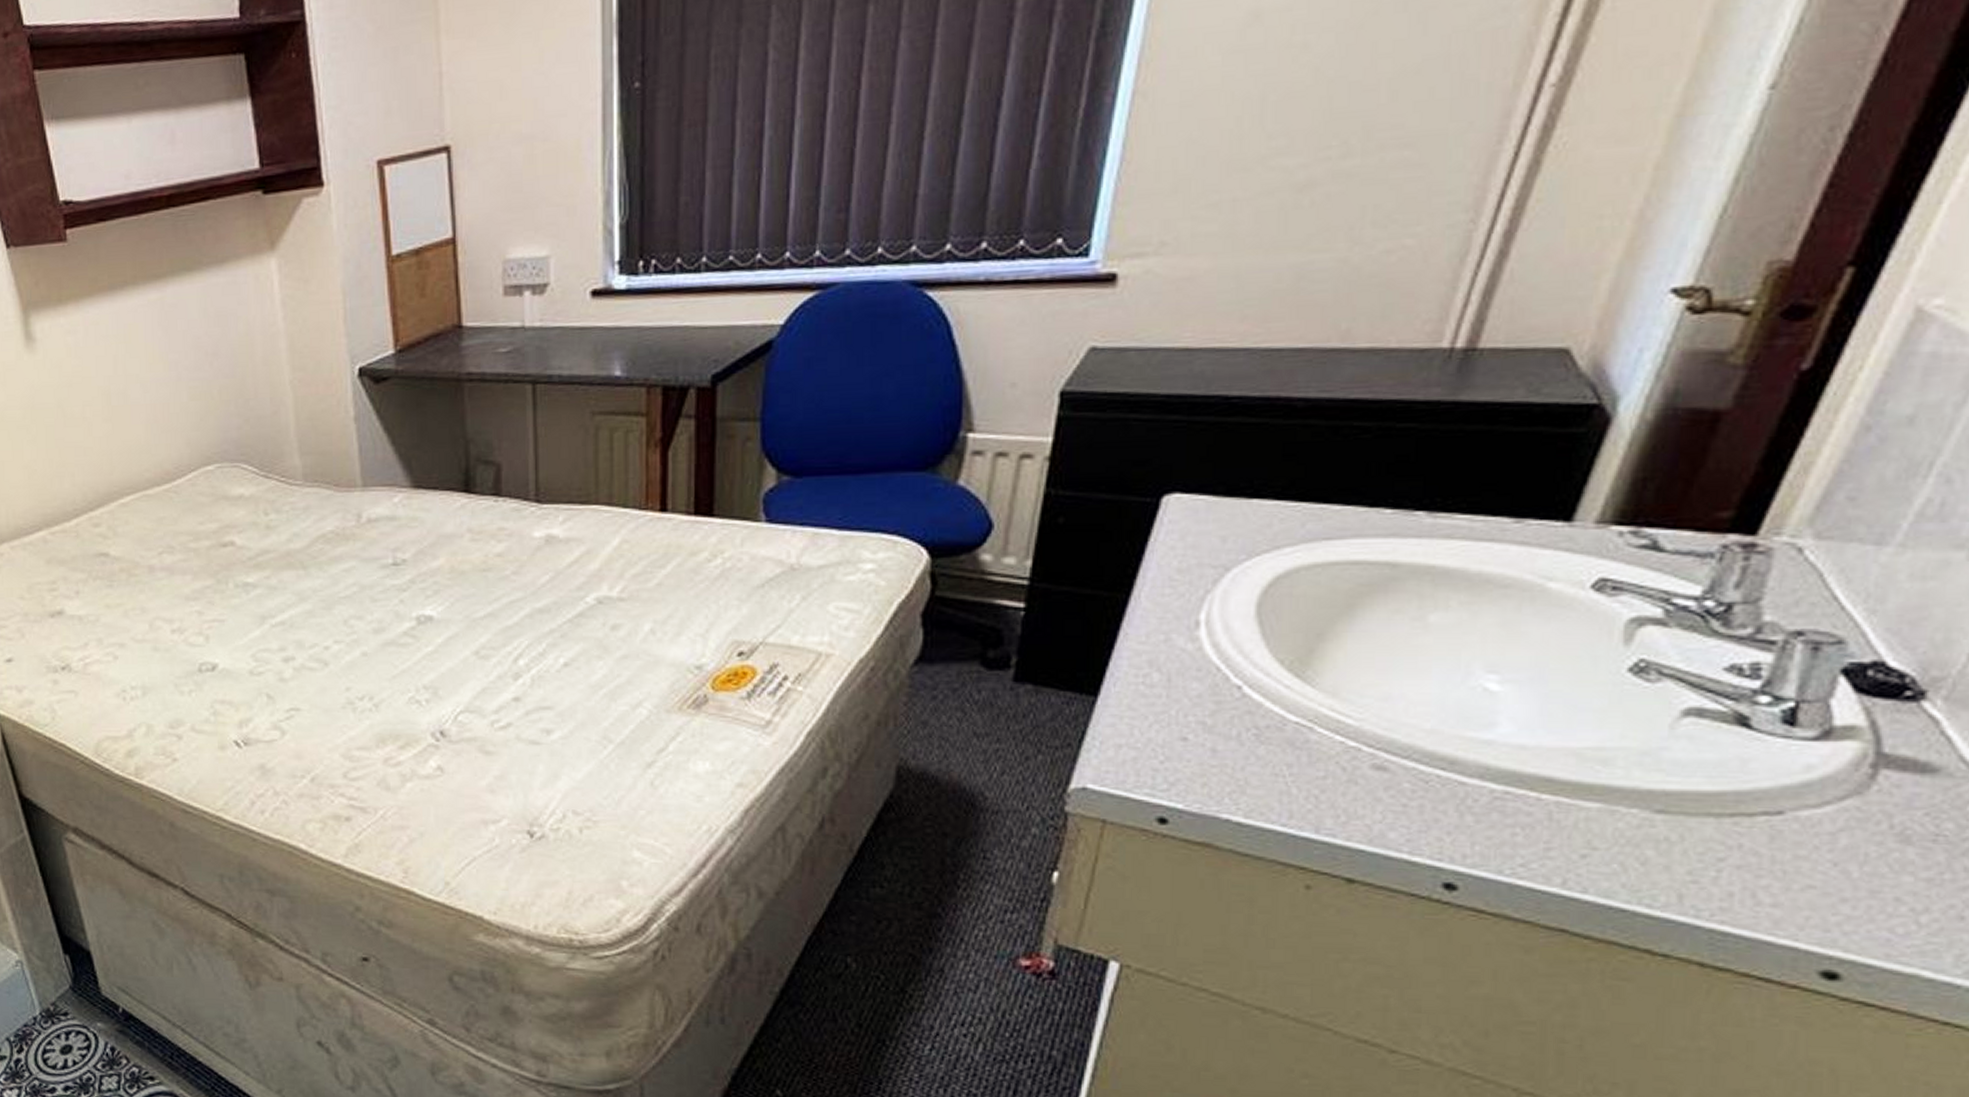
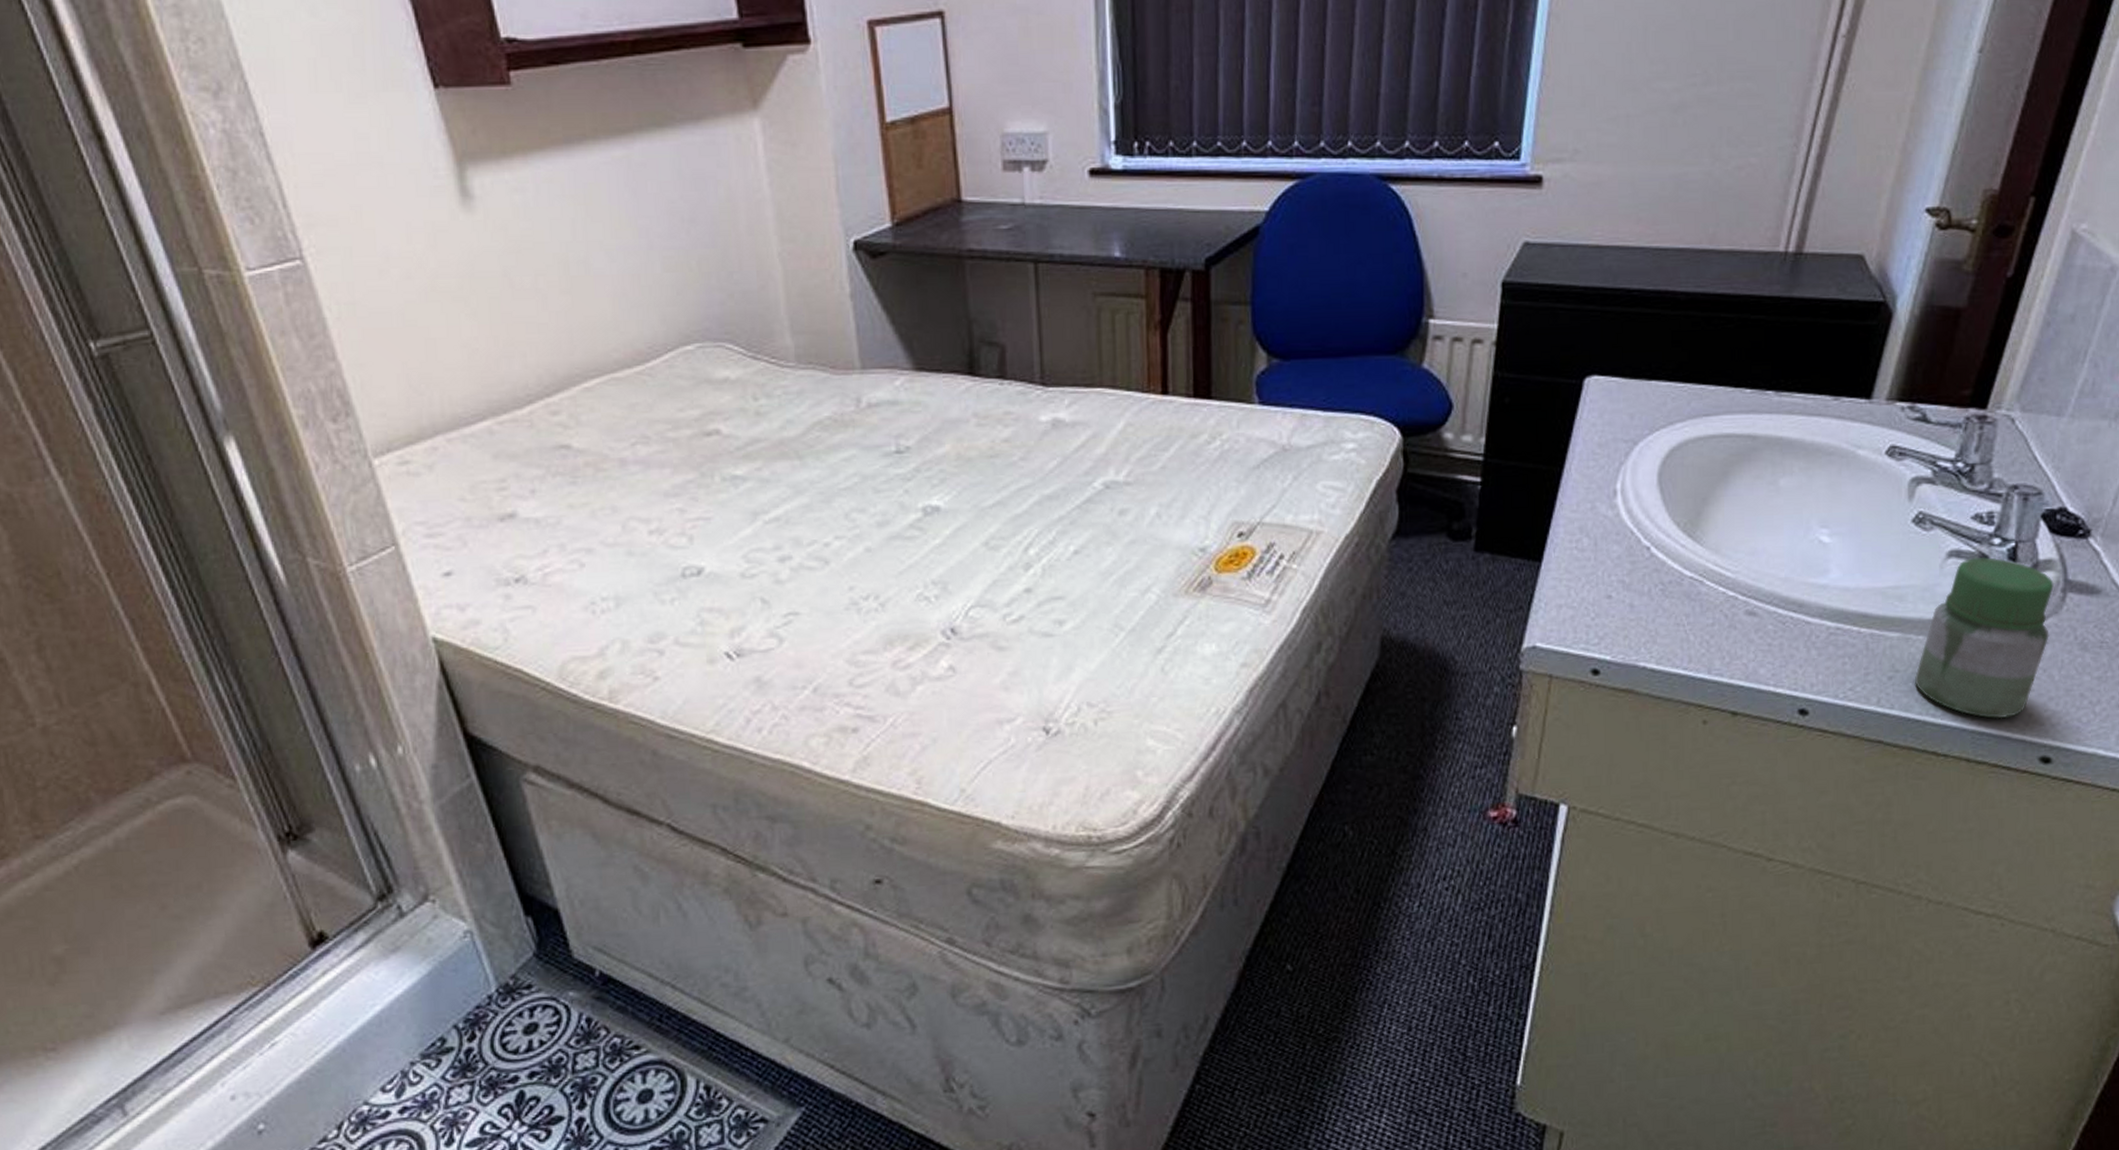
jar: none [1622,717,1858,919] -> present [1915,557,2054,719]

